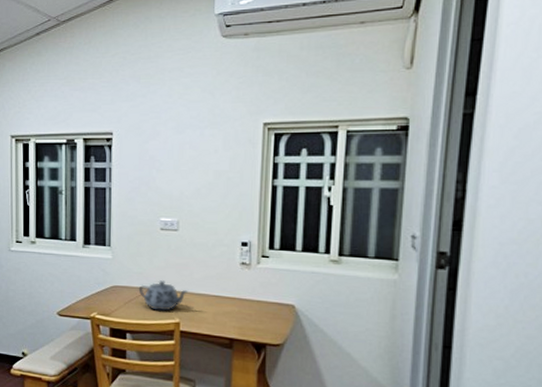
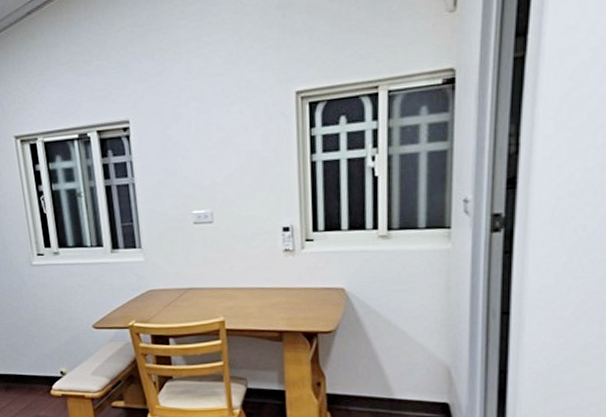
teapot: present [138,280,189,311] -> none [177,278,231,311]

